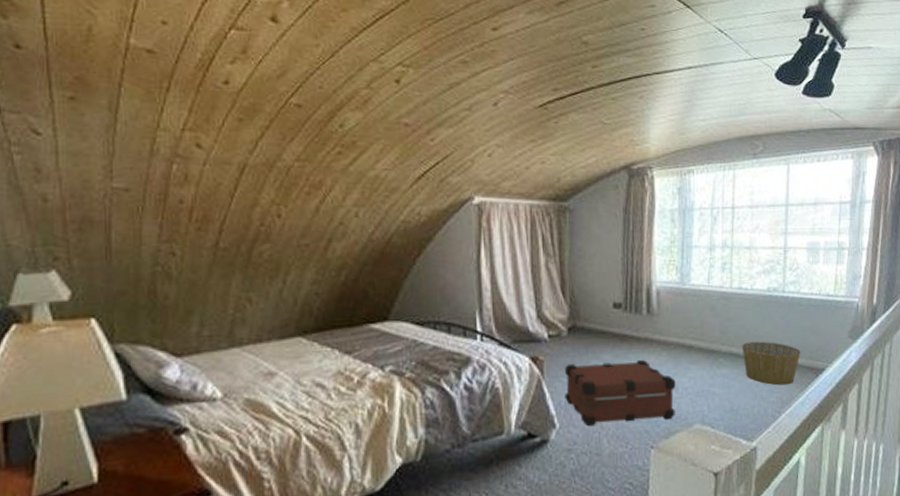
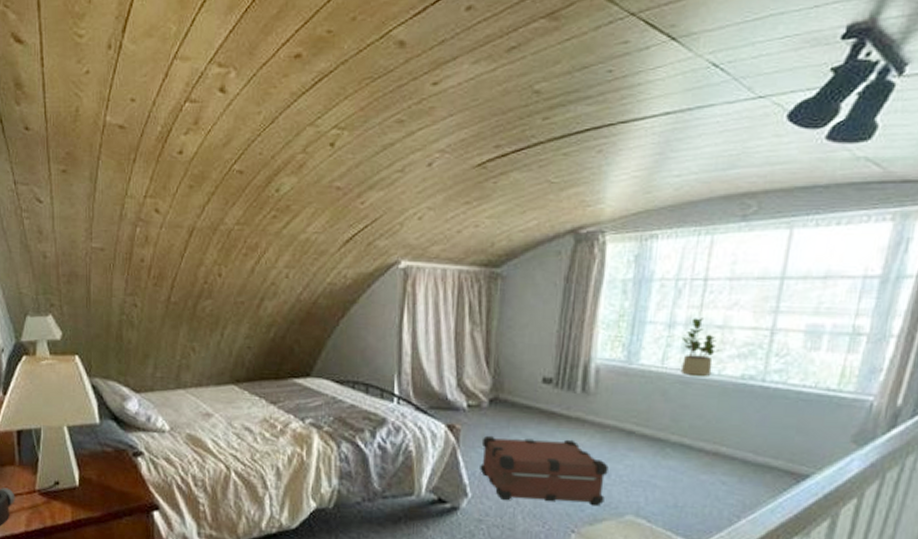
potted plant: none [720,241,750,291] -> present [680,318,721,376]
basket: present [741,341,801,385] -> none [697,434,778,488]

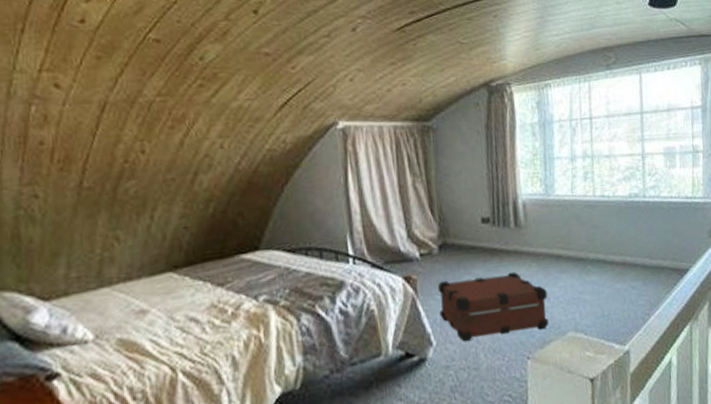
potted plant: present [680,318,721,376] -> none [582,150,611,200]

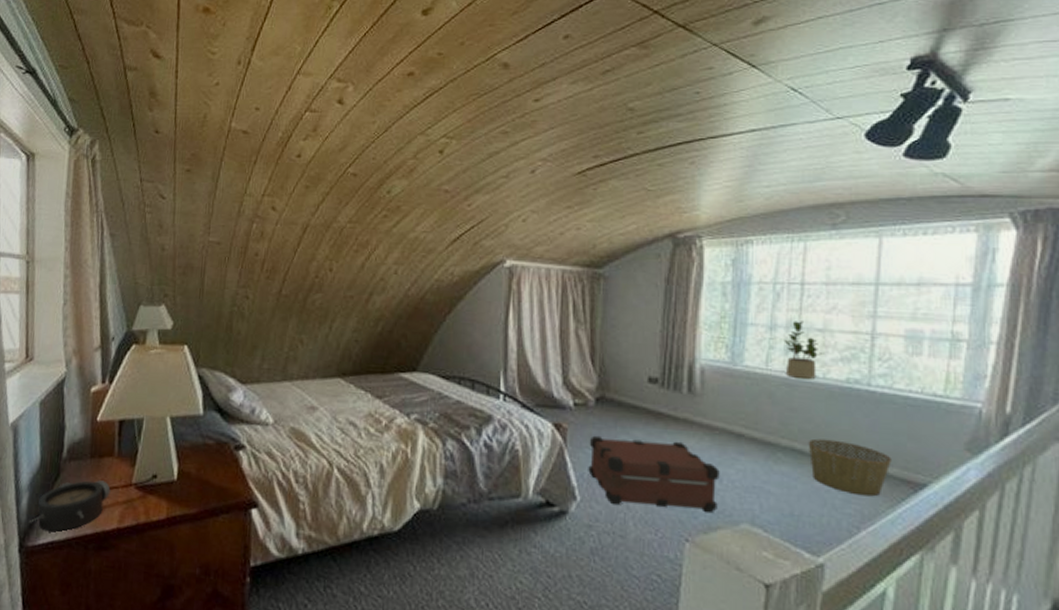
potted plant: none [582,150,611,200] -> present [783,321,823,379]
basket: none [608,246,665,288] -> present [808,438,891,497]

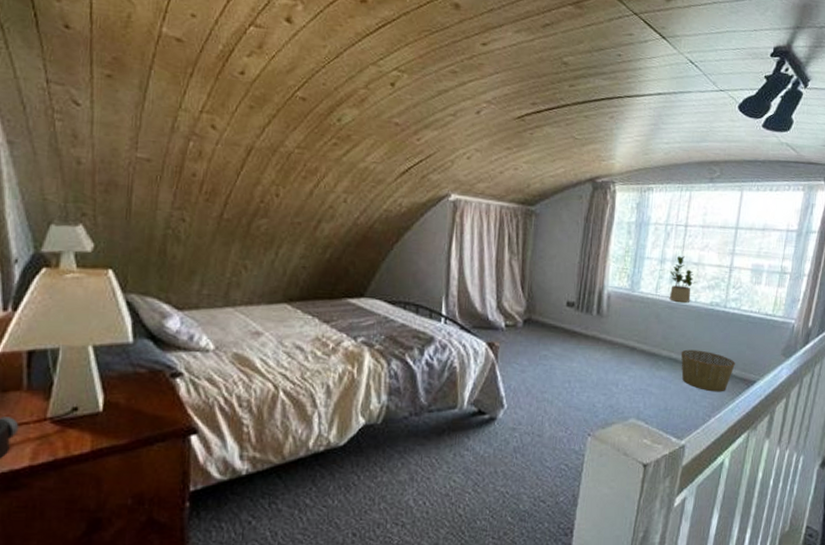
suitcase: present [588,435,720,512] -> none [514,352,617,411]

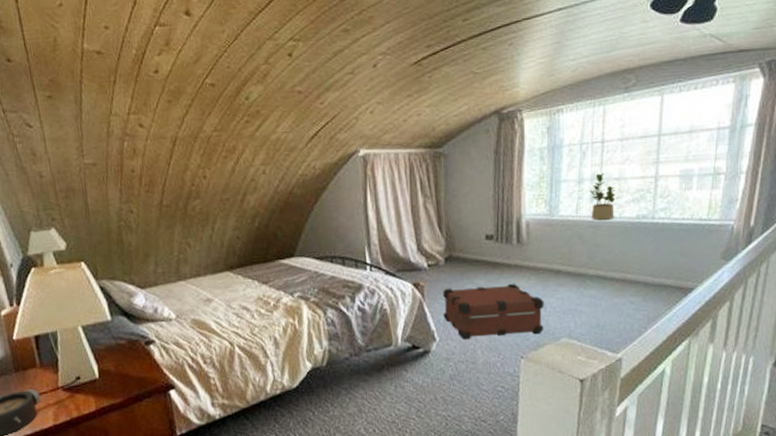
suitcase: none [514,352,617,411] -> present [442,283,544,339]
basket: present [681,349,735,392] -> none [609,264,669,304]

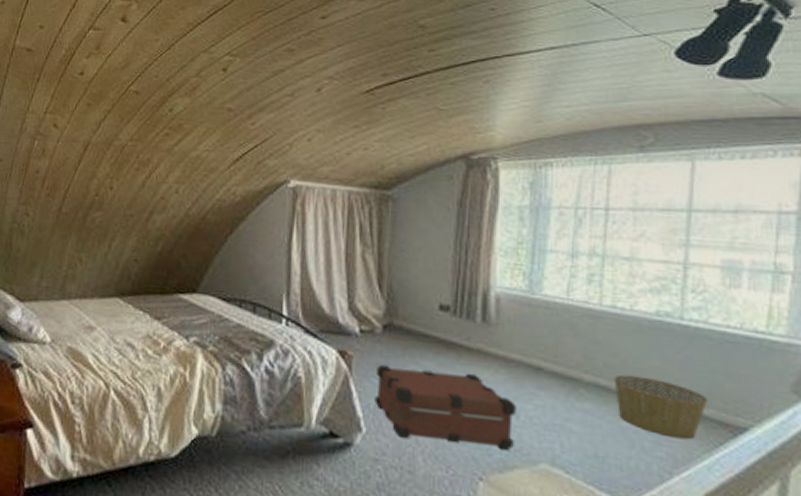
potted plant: present [589,173,619,220] -> none [586,248,630,311]
basket: none [609,264,669,304] -> present [613,374,707,440]

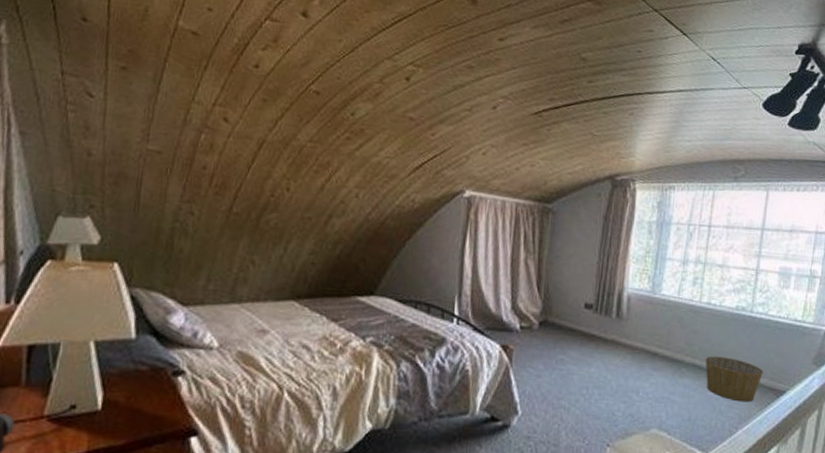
suitcase: present [374,364,516,450] -> none [529,355,638,420]

